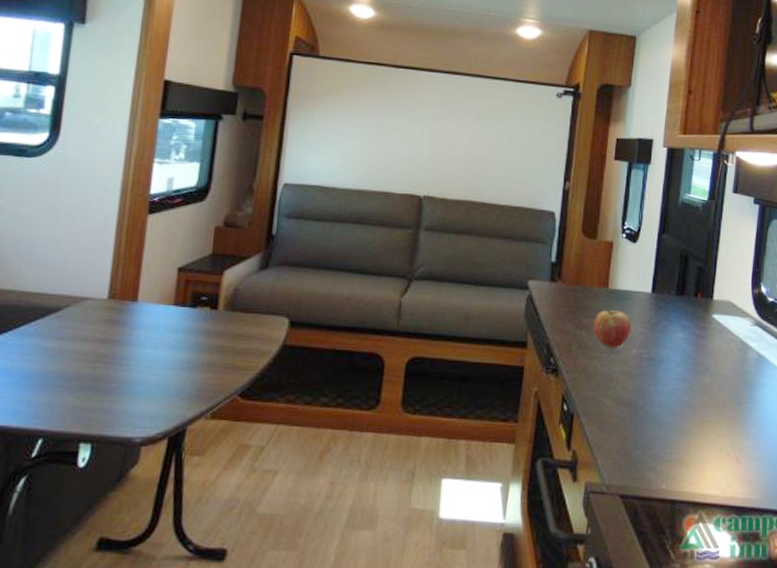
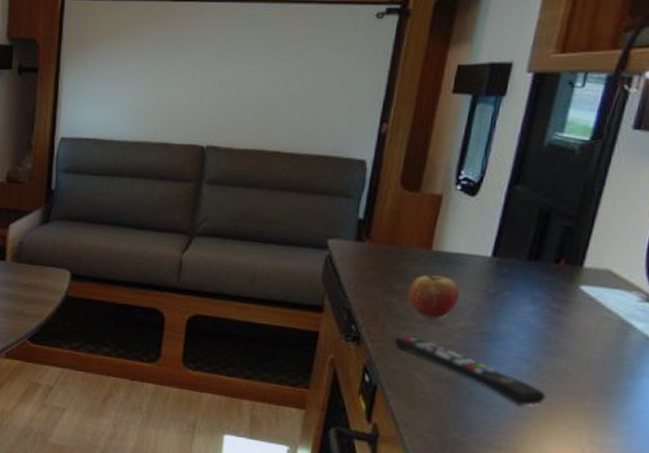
remote control: none [584,365,699,421] -> present [393,336,546,406]

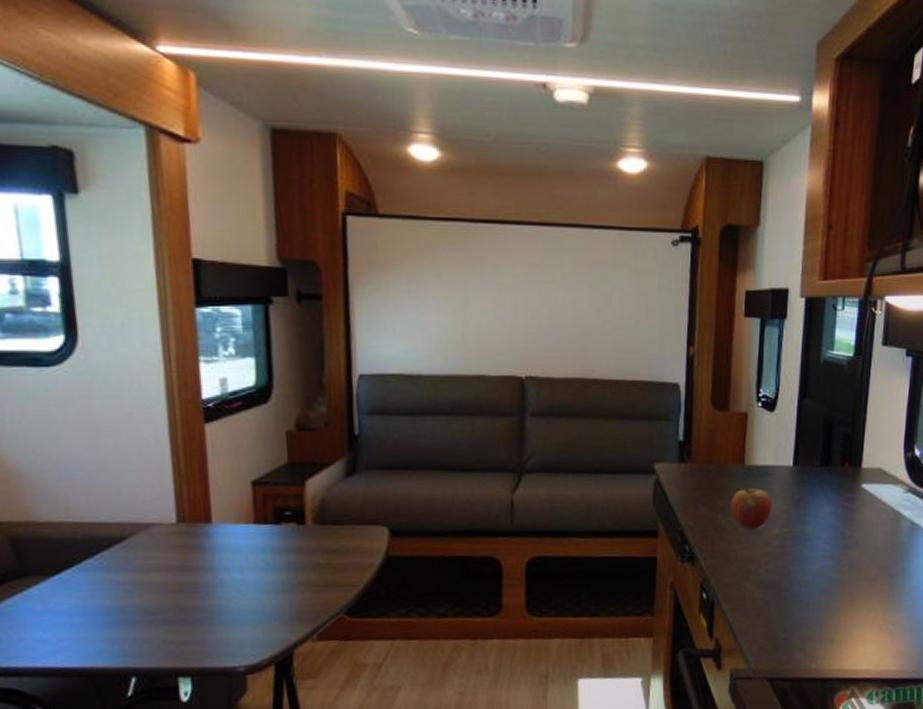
remote control: present [393,336,546,406] -> none [723,548,849,599]

